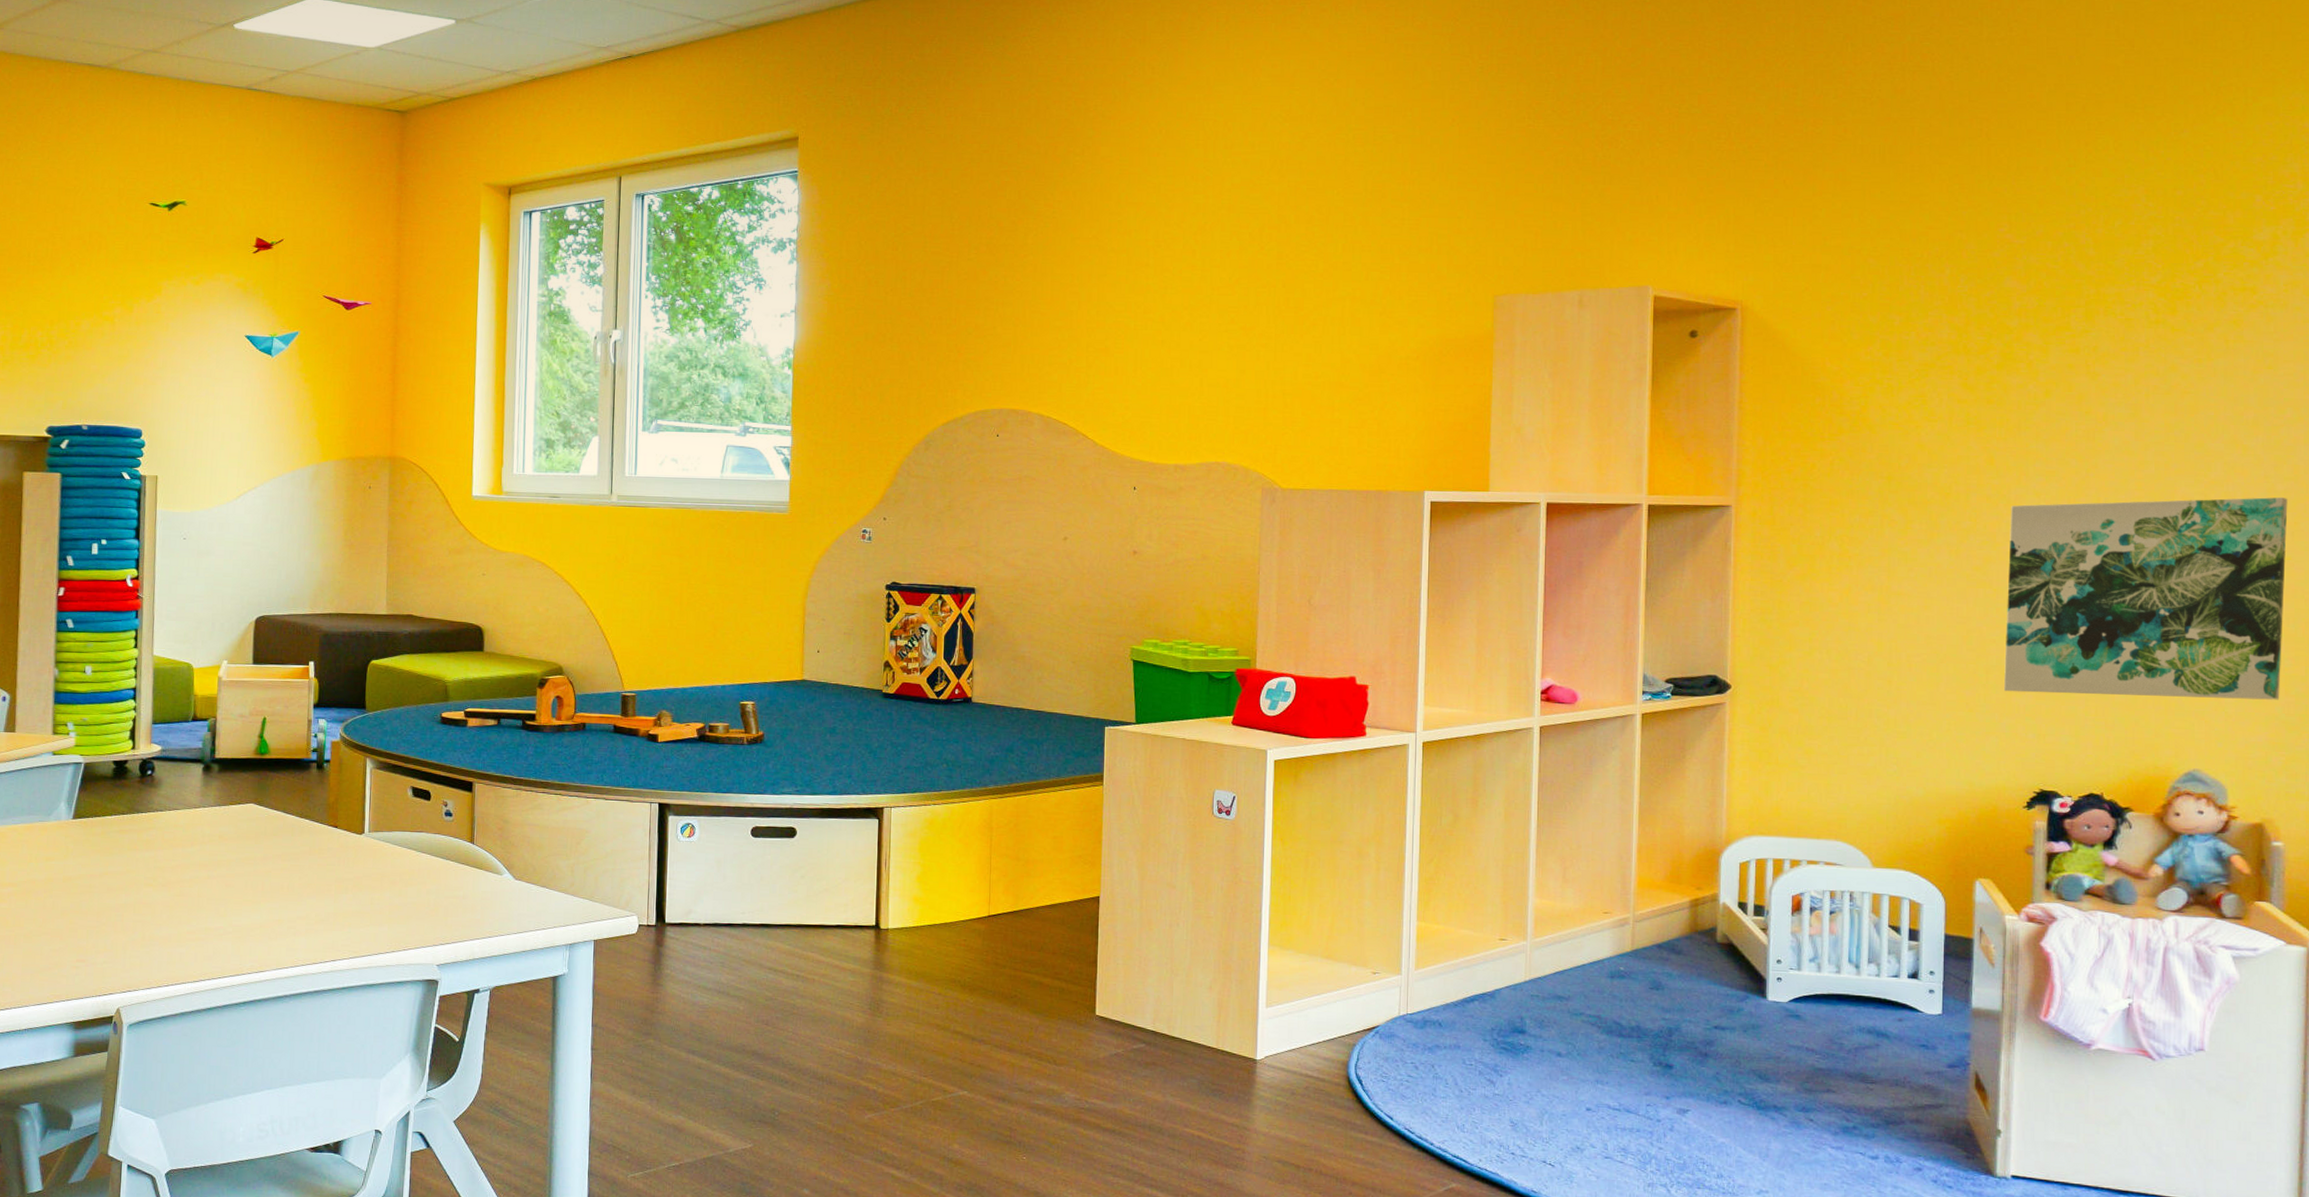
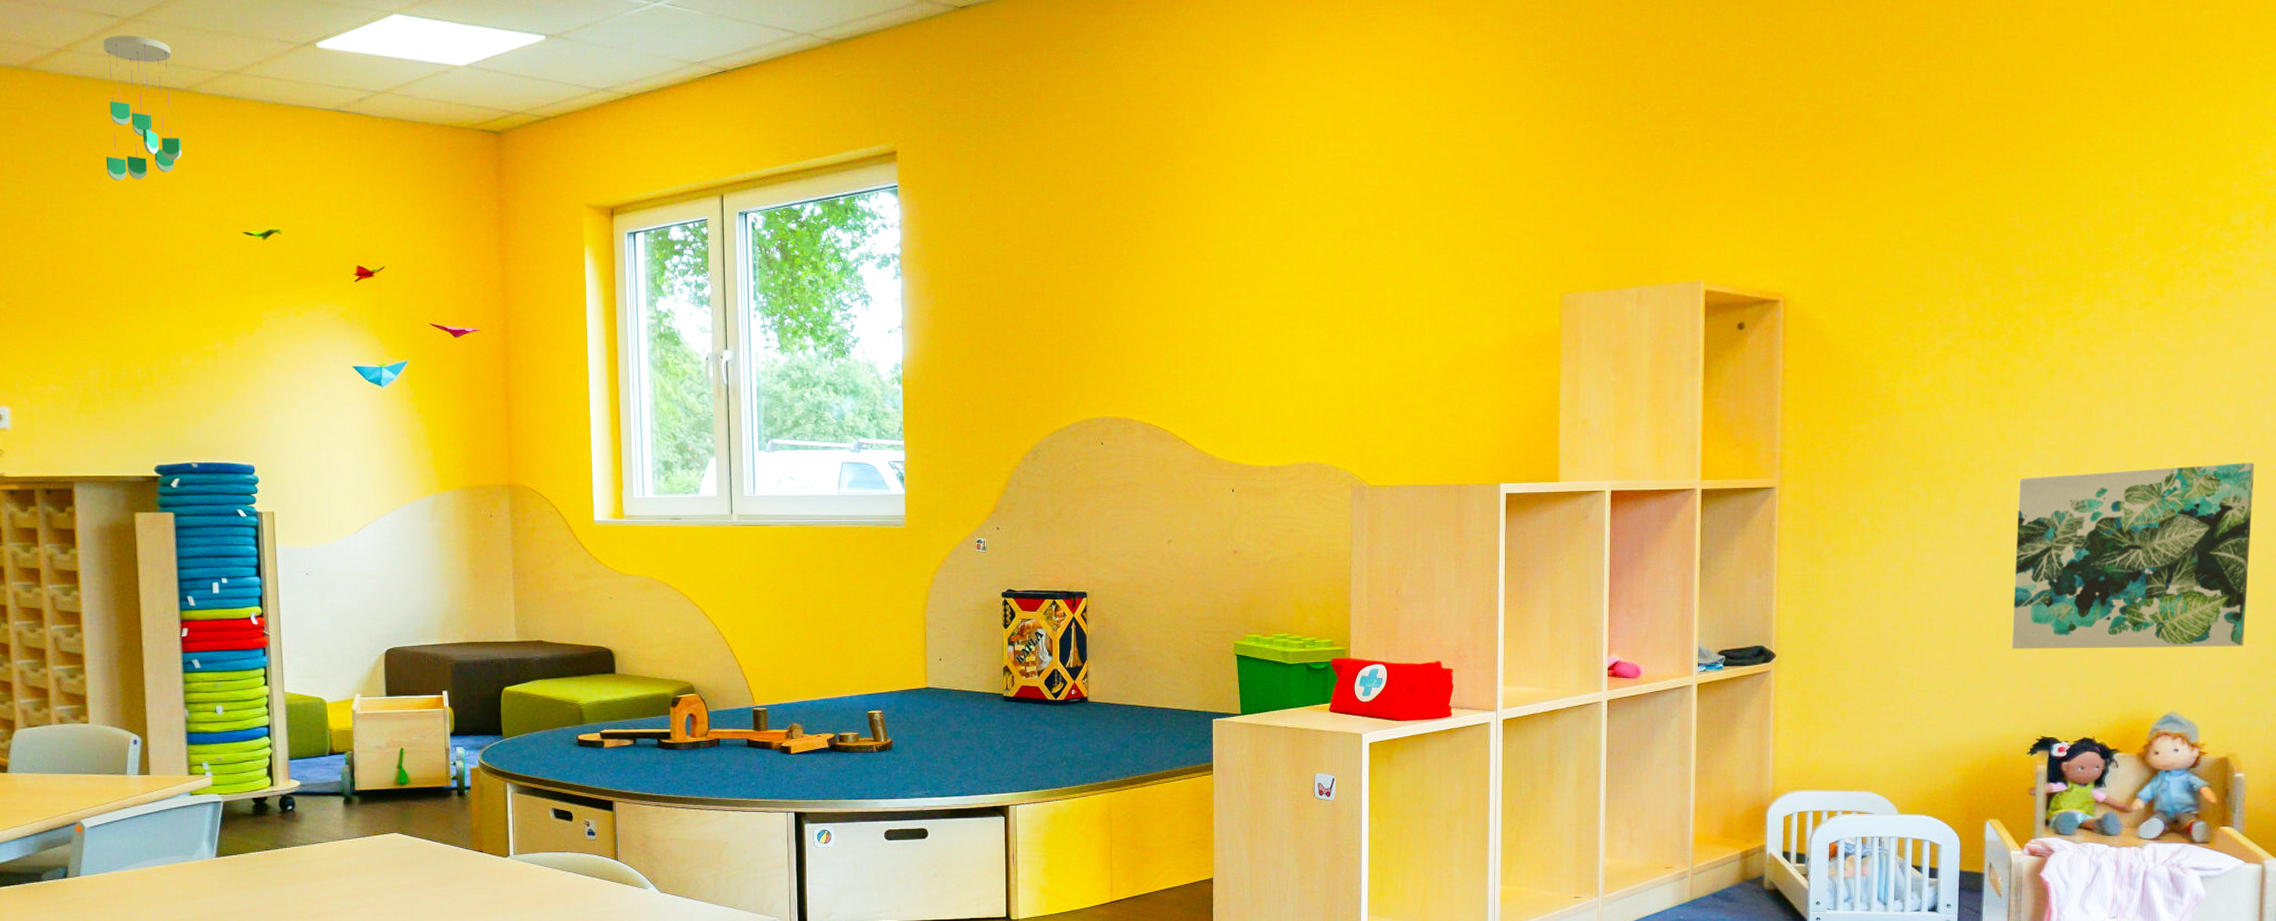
ceiling mobile: none [25,14,98,152] -> present [103,35,181,181]

